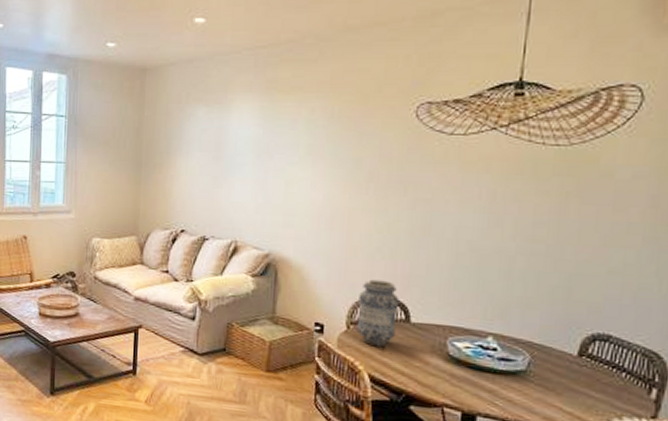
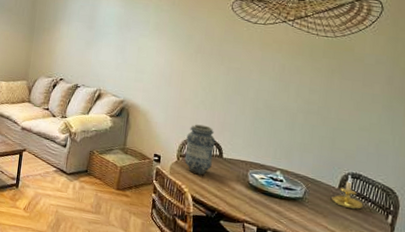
candle holder: none [568,337,615,383] -> present [331,175,364,209]

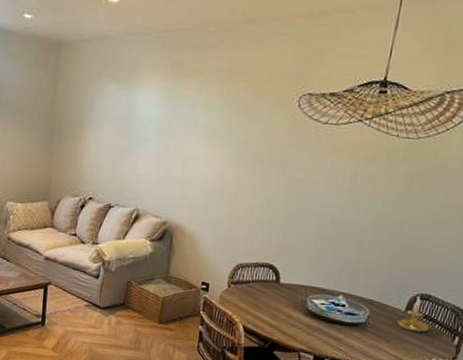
vase: present [184,124,216,176] -> none [236,246,273,304]

